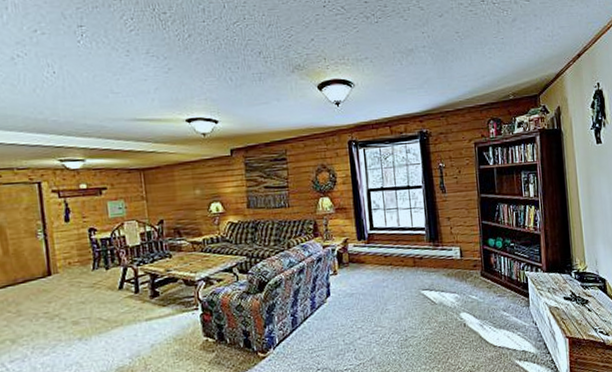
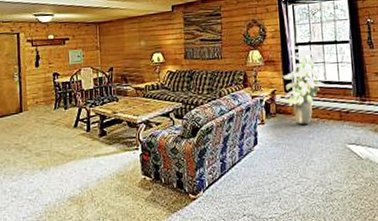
indoor plant: none [354,192,398,273] -> present [282,46,325,125]

